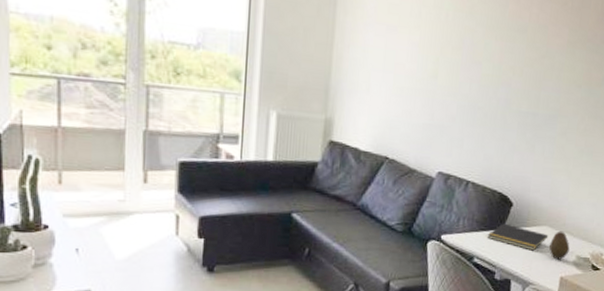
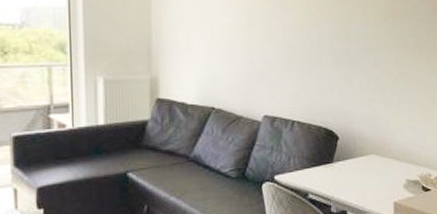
notepad: present [487,223,549,251] -> none [318,157,377,180]
fruit: present [548,231,570,260] -> none [378,157,399,186]

